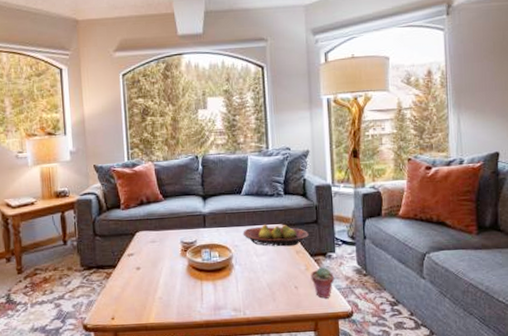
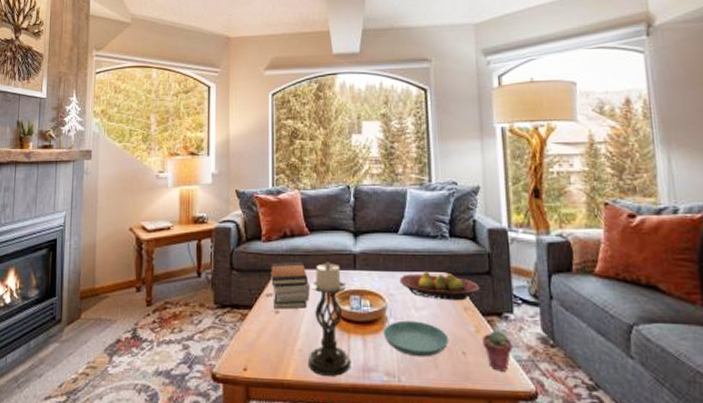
book stack: none [130,224,167,266] -> present [271,261,311,309]
candle holder: none [167,223,205,317] -> present [308,262,351,376]
saucer: none [230,265,284,294] -> present [384,320,449,357]

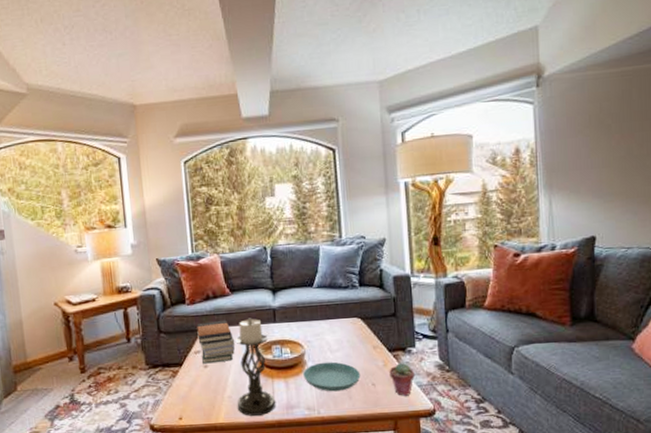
fruit bowl: present [399,270,480,301] -> none [315,318,386,342]

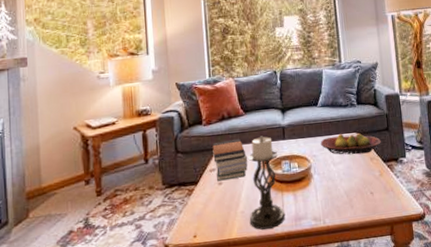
saucer: present [303,361,361,392] -> none [310,173,361,202]
fruit bowl: none [315,318,386,342] -> present [320,133,381,155]
potted succulent: present [389,362,415,396] -> none [384,171,406,203]

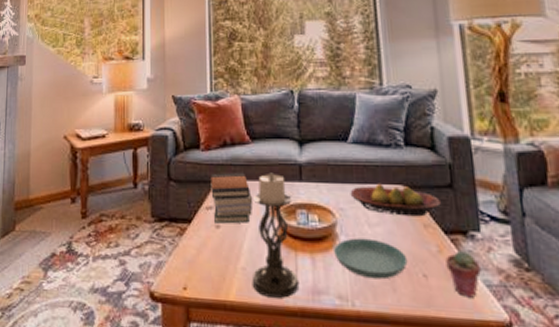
saucer: none [310,173,361,202] -> present [334,238,408,280]
potted succulent: none [384,171,406,203] -> present [445,249,481,298]

